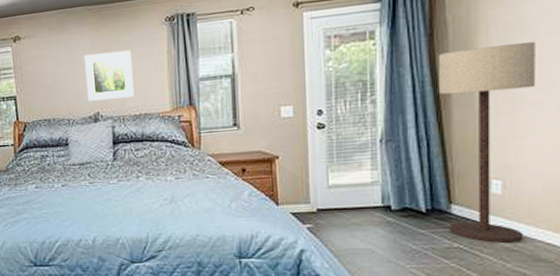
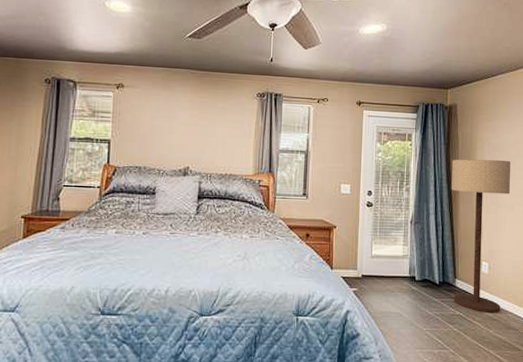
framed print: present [84,50,135,101] -> none [179,113,225,157]

